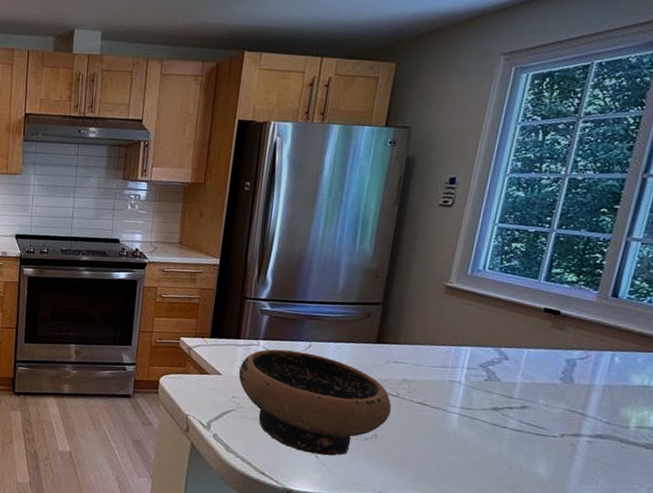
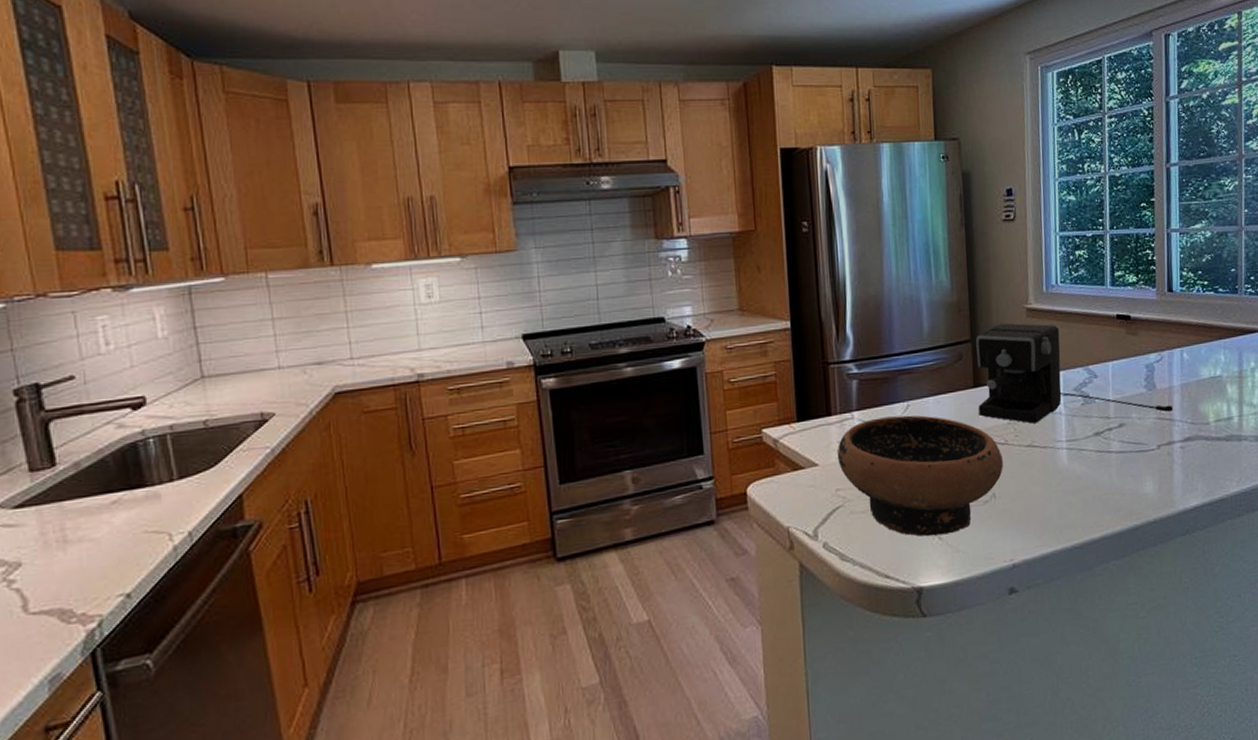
coffee maker: none [376,294,589,407] -> present [976,323,1174,424]

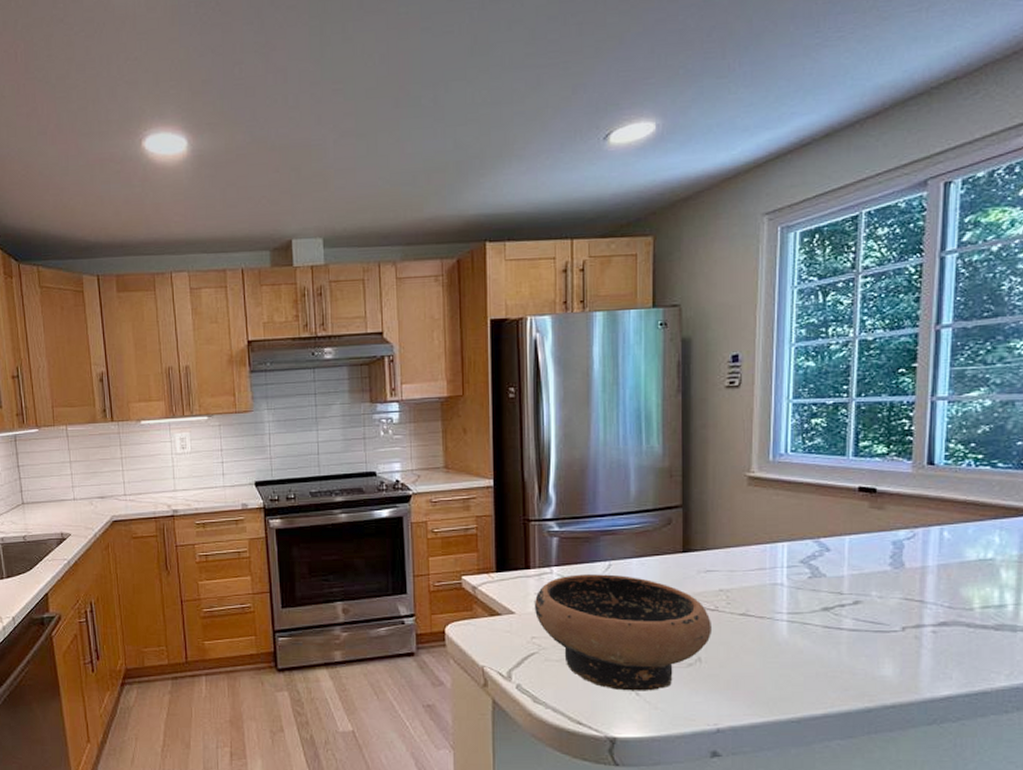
coffee maker: present [976,323,1174,424] -> none [687,490,926,593]

